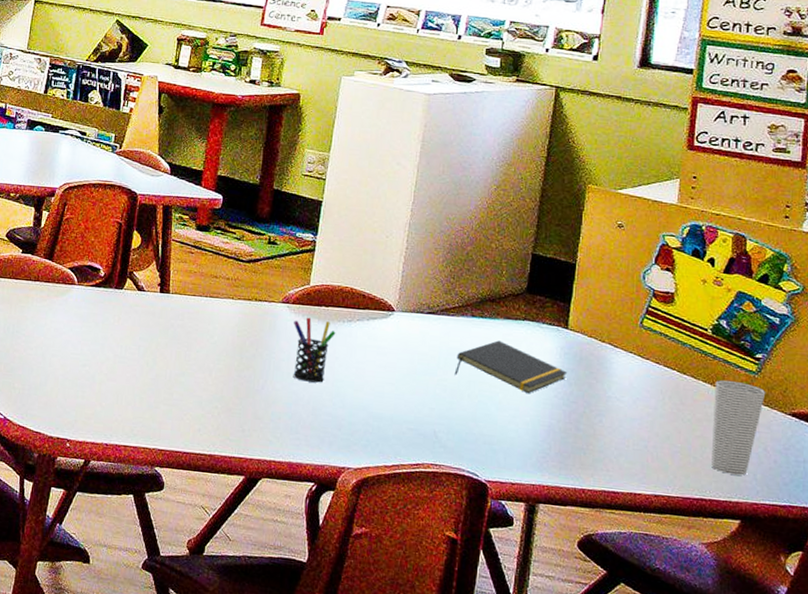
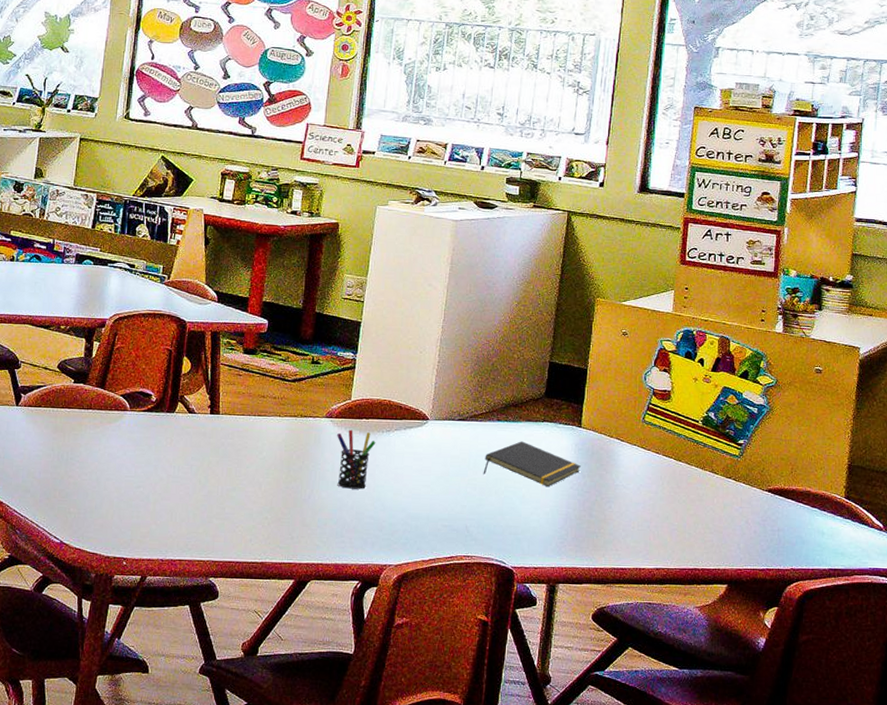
cup: present [712,379,766,476] -> none [703,464,747,546]

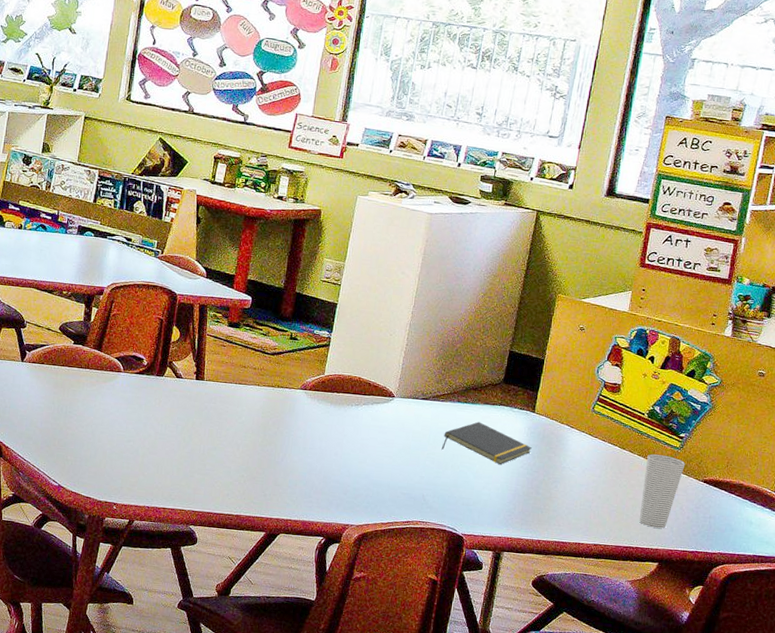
pen holder: present [337,429,376,489] -> none [308,401,345,456]
cup: none [703,464,747,546] -> present [639,453,686,528]

